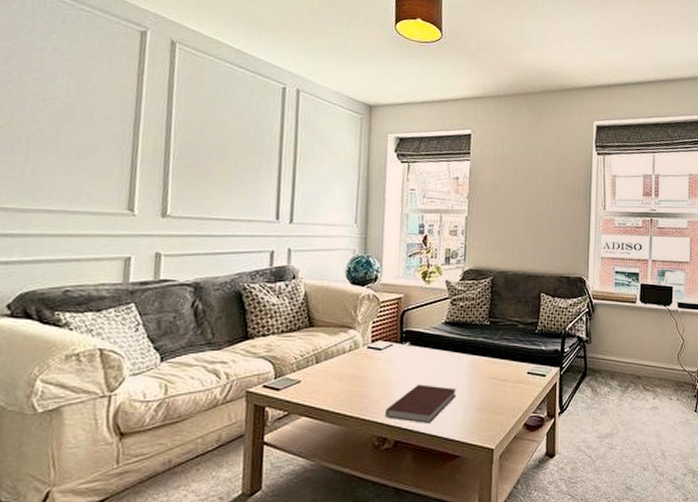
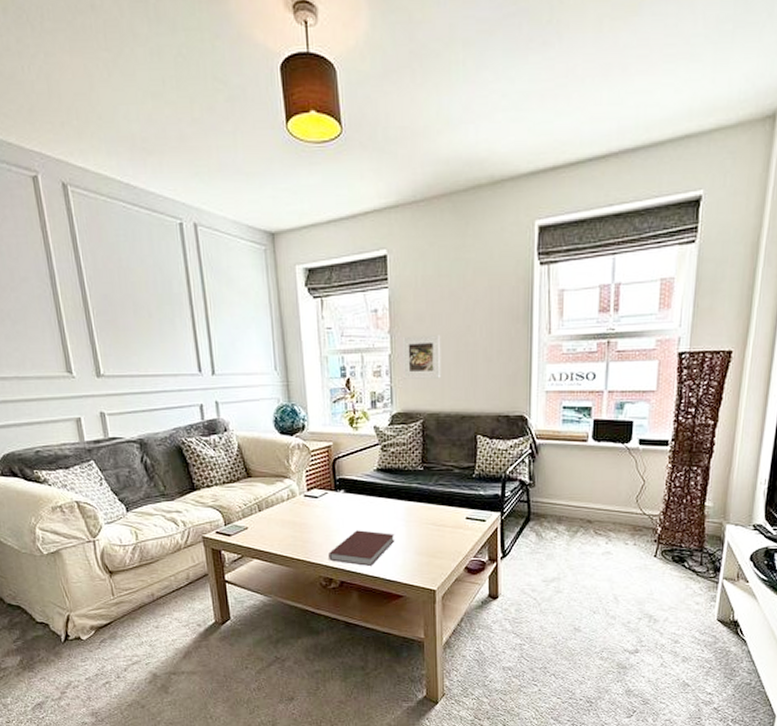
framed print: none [476,202,514,241] -> present [401,335,442,379]

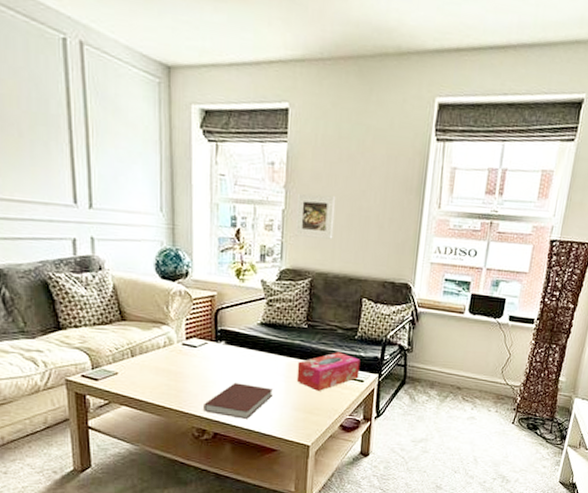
tissue box: none [416,492,480,534] -> present [296,352,361,391]

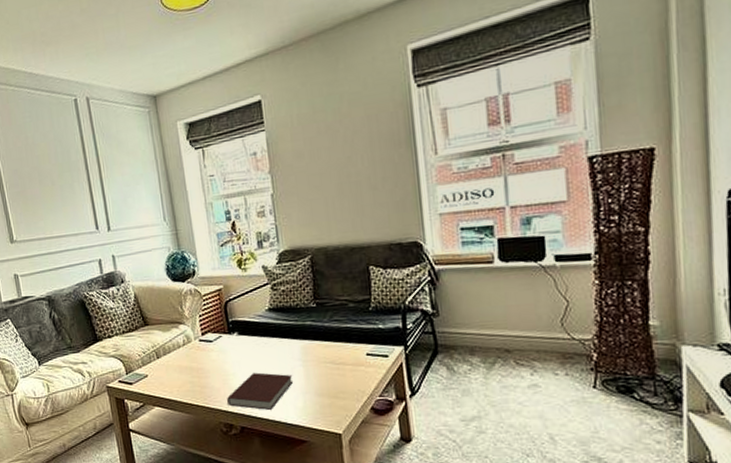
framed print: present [294,193,336,239] -> none [282,169,326,217]
tissue box: present [296,352,361,391] -> none [312,327,382,372]

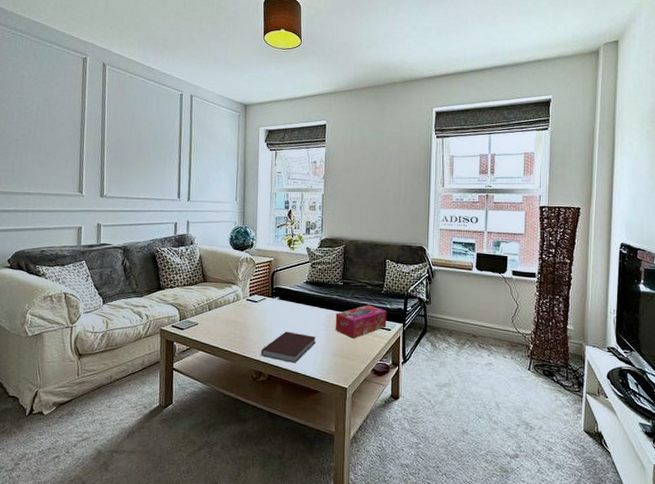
tissue box: none [312,327,382,372] -> present [335,305,387,339]

